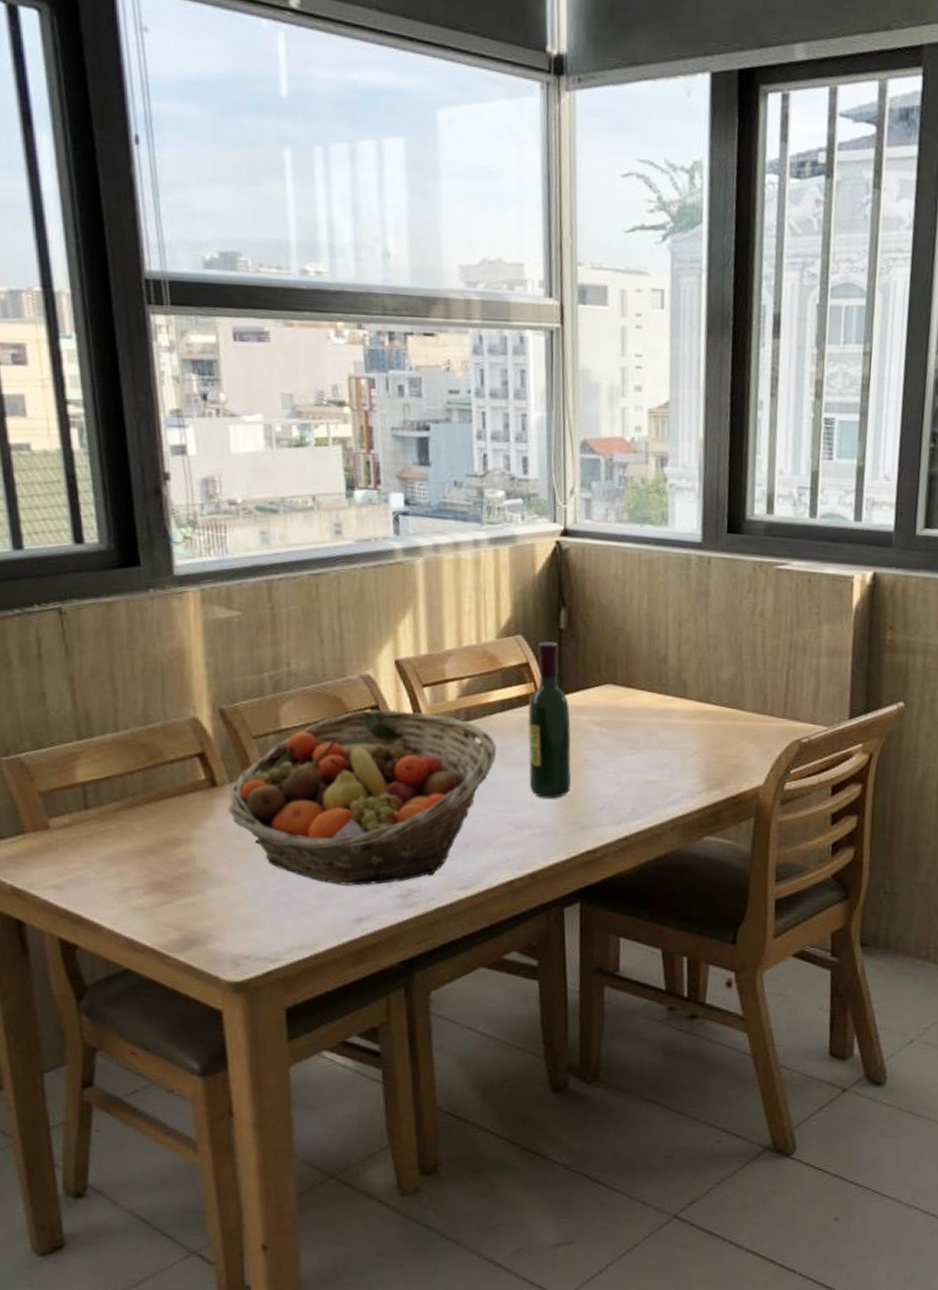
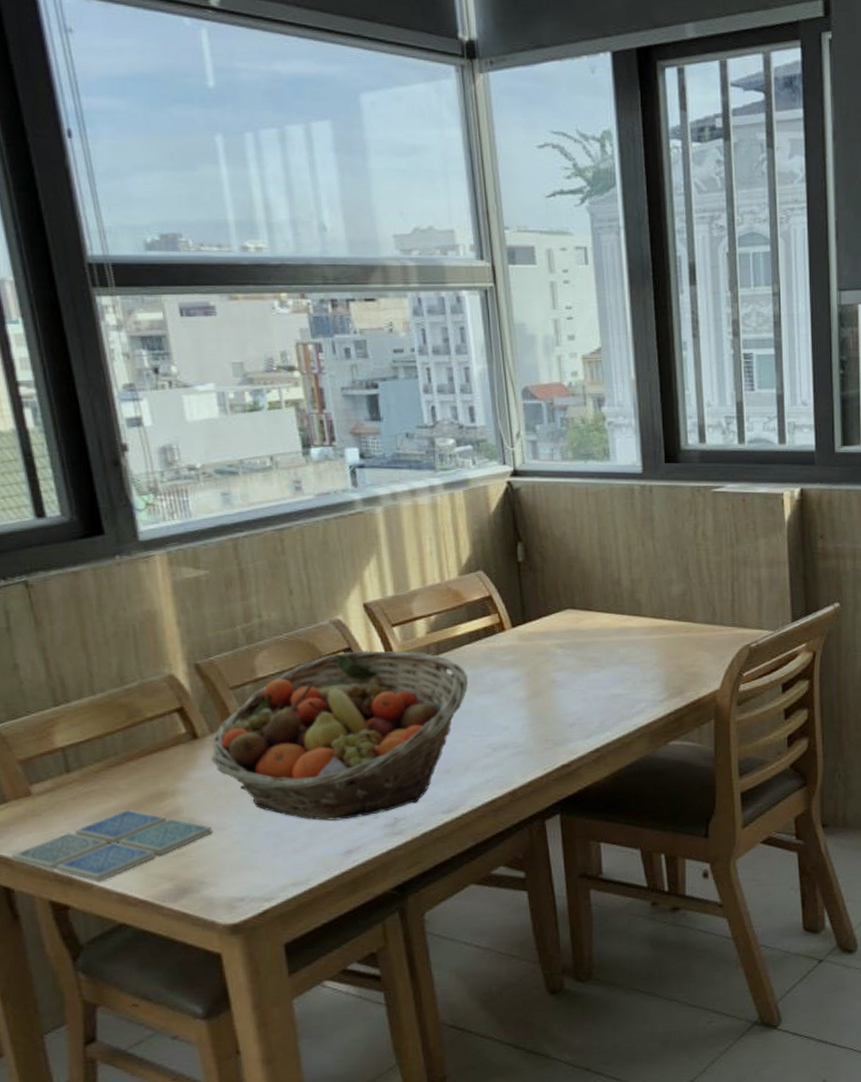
drink coaster: none [26,852,224,924] -> present [12,809,213,882]
wine bottle: present [527,641,572,799] -> none [494,574,542,720]

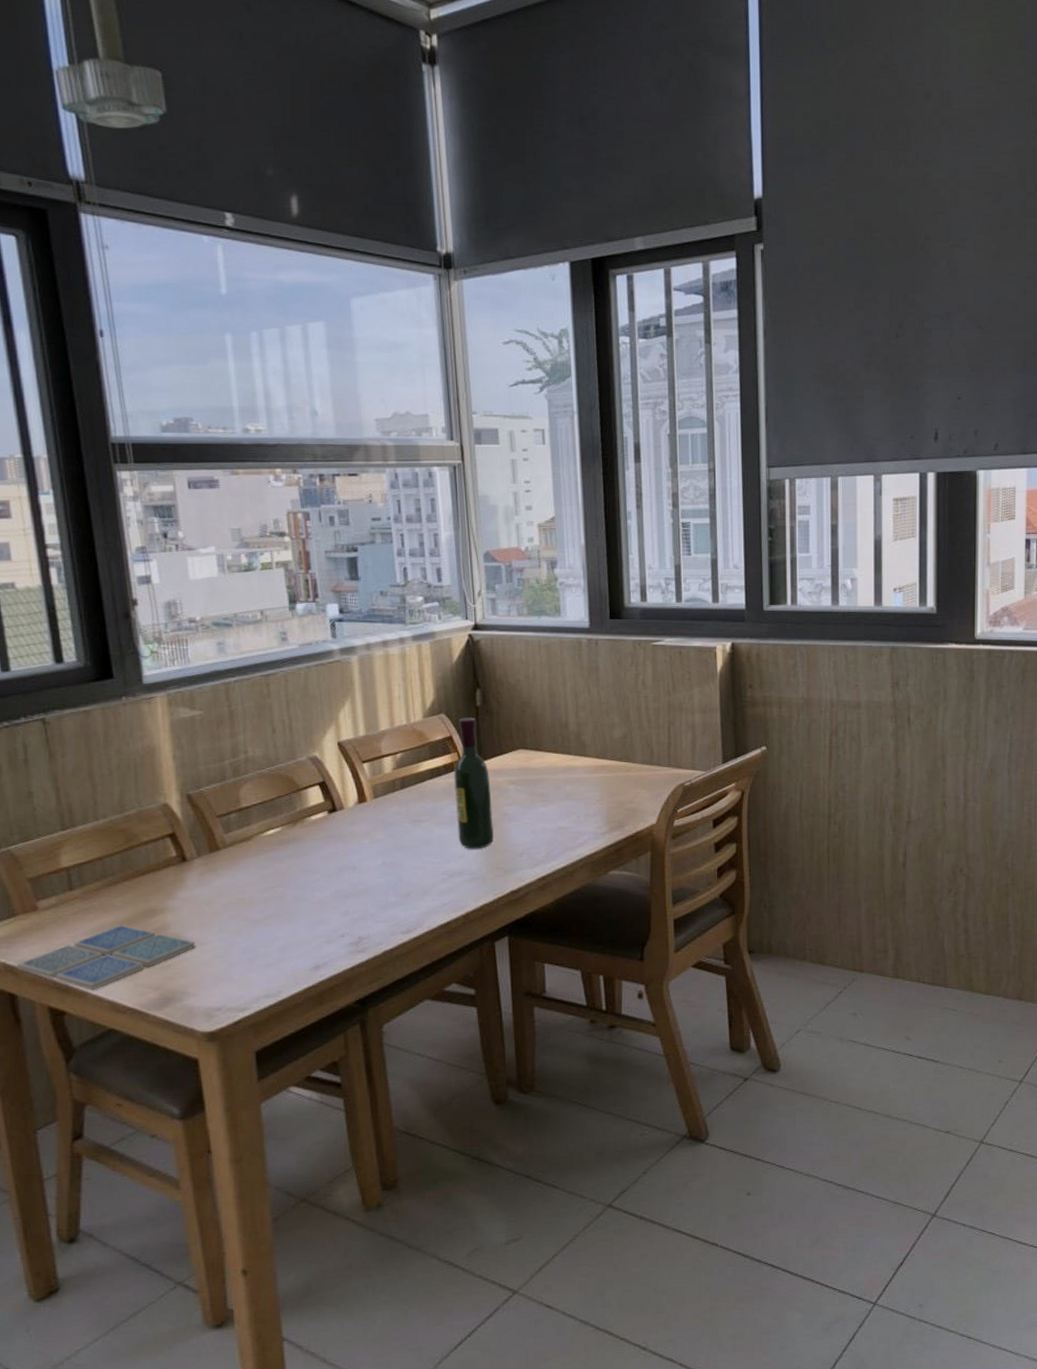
fruit basket: present [211,649,469,821] -> none [197,783,429,938]
wine bottle: none [494,574,542,720] -> present [453,717,494,849]

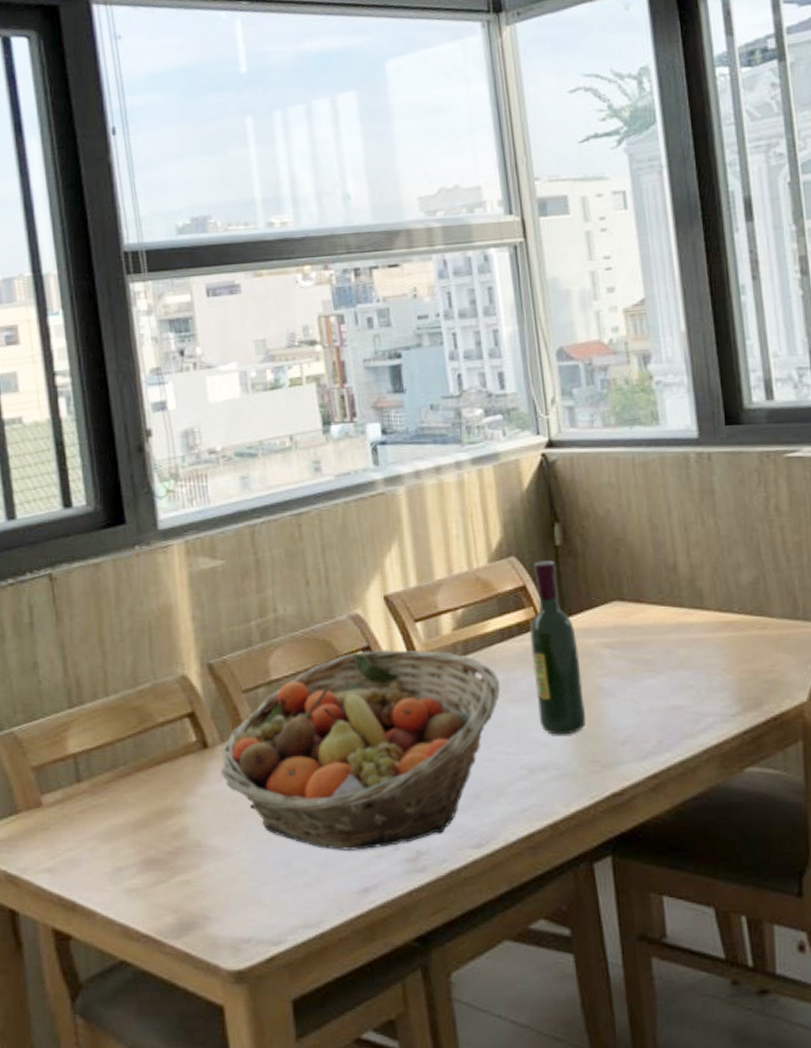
drink coaster: present [17,924,196,990] -> none [19,826,220,910]
fruit basket: none [197,783,429,938] -> present [220,648,501,850]

